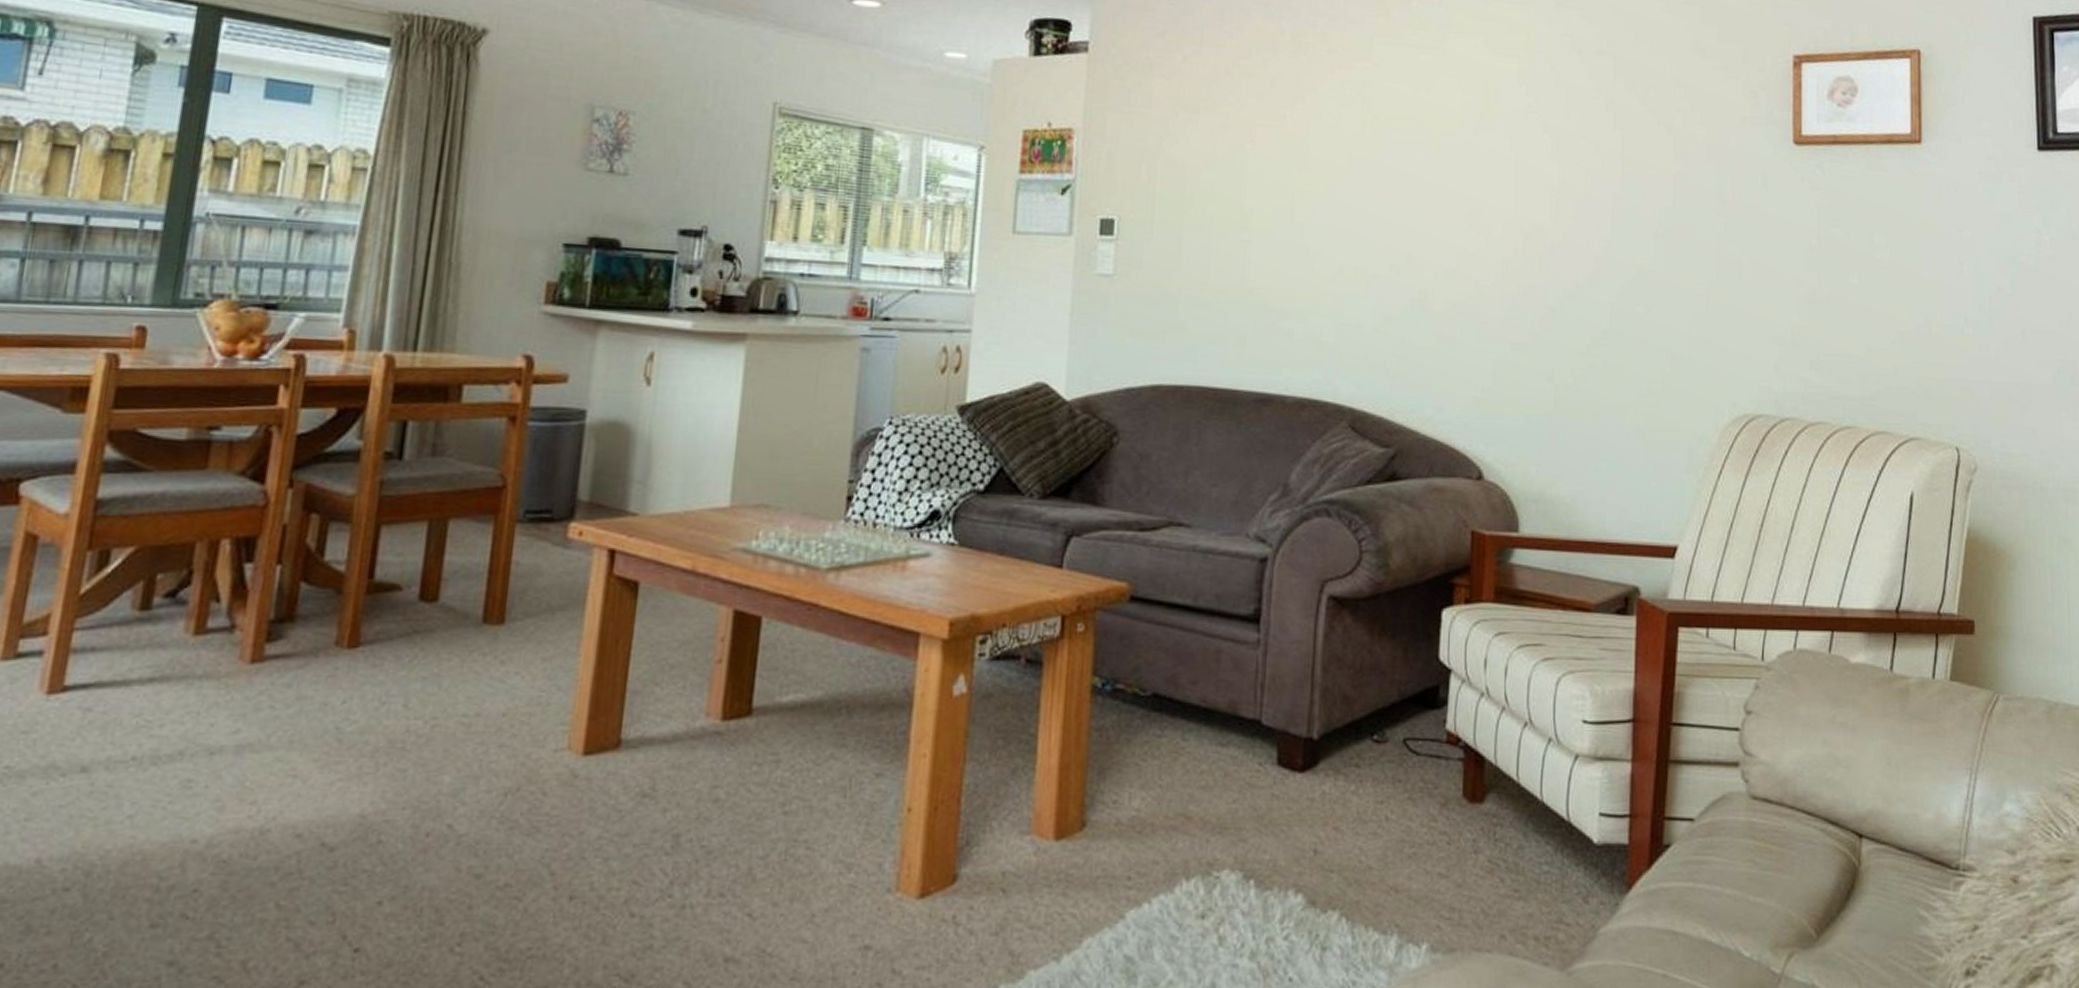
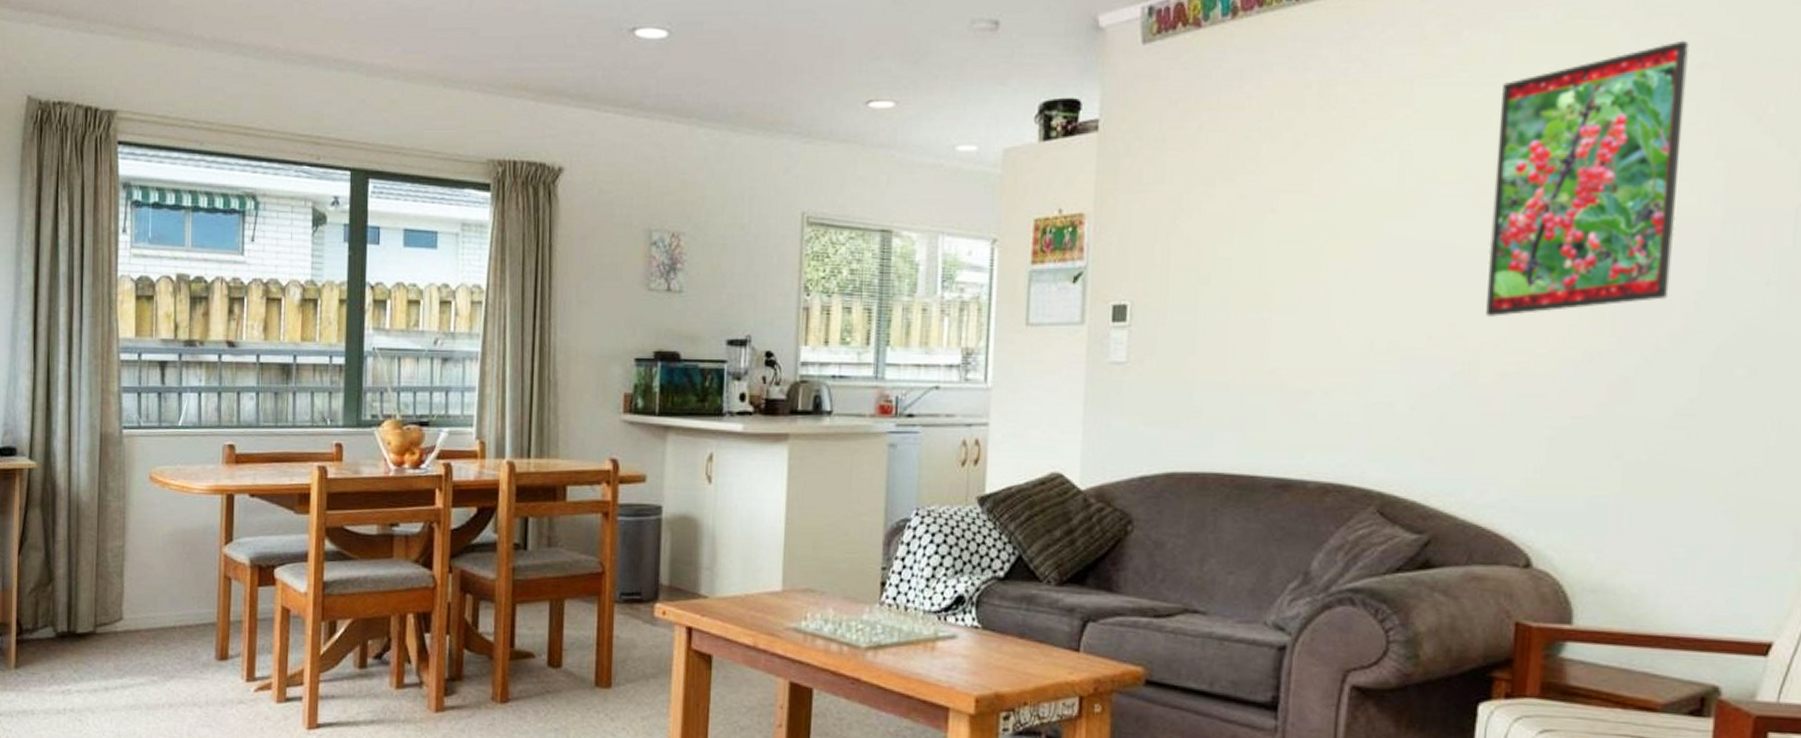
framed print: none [1438,29,1589,251] -> present [1486,40,1690,317]

